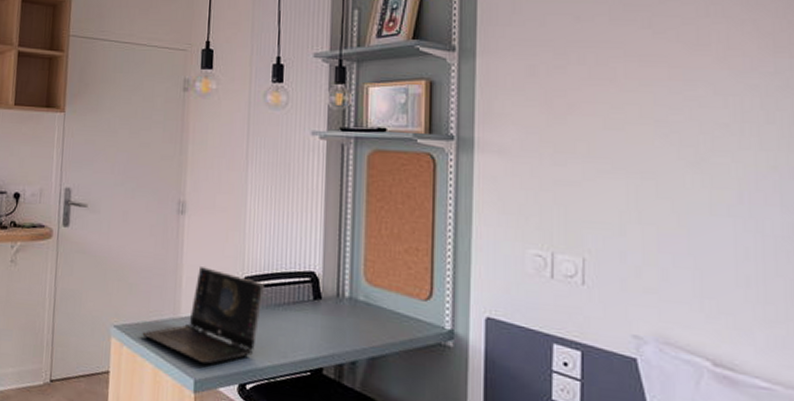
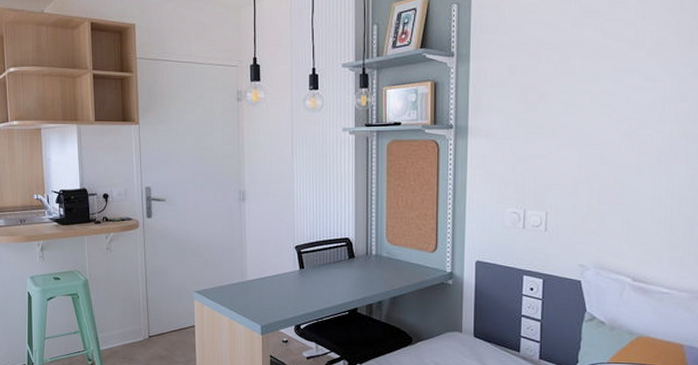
laptop: present [142,267,264,365] -> none [218,241,311,314]

